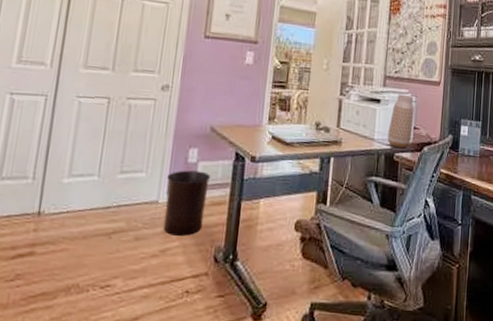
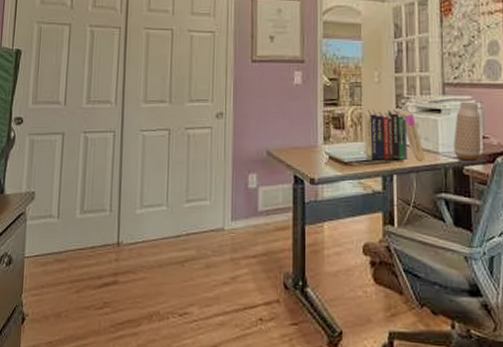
waste bin: present [163,170,211,236] -> none [230,196,272,263]
books: none [306,94,362,146] -> present [364,109,425,161]

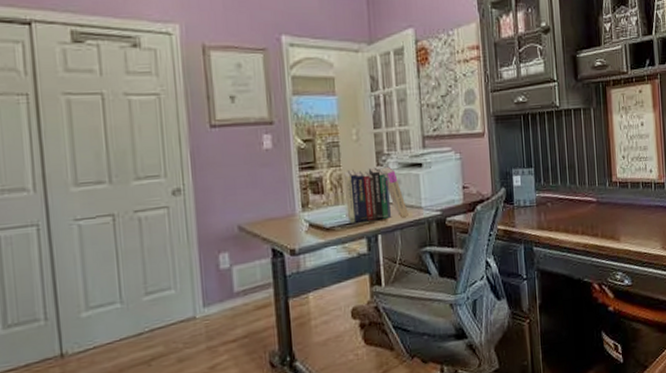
vase: present [454,101,482,161] -> none [435,153,462,212]

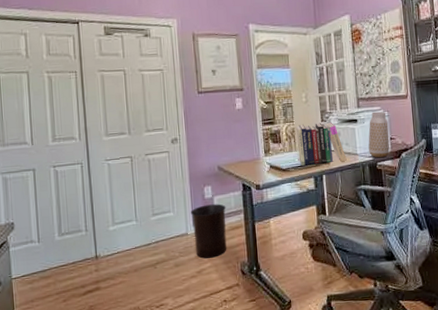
waste bin: none [200,276,251,349] -> present [191,204,227,259]
vase: none [435,153,462,212] -> present [368,111,390,158]

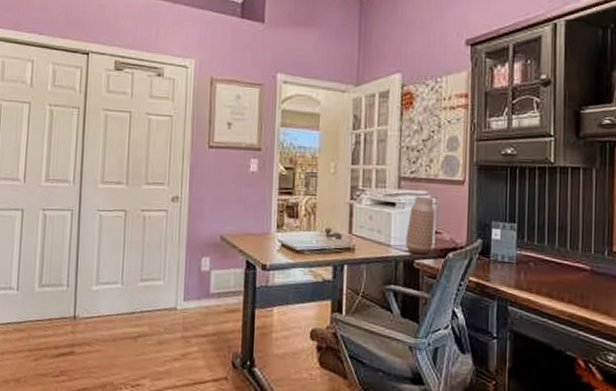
waste bin: present [191,204,227,259] -> none [183,278,224,342]
books: present [296,122,347,166] -> none [317,199,377,253]

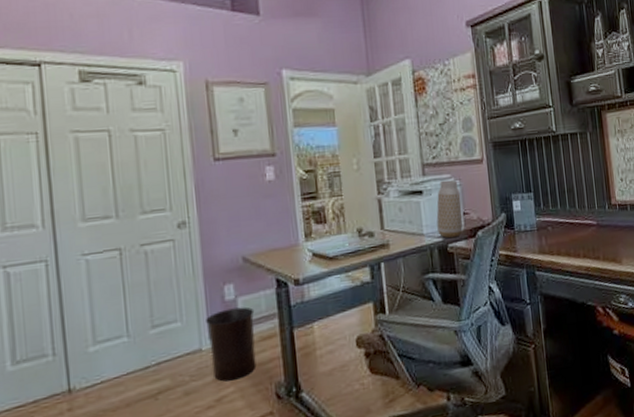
waste bin: none [183,278,224,342] -> present [206,307,257,382]

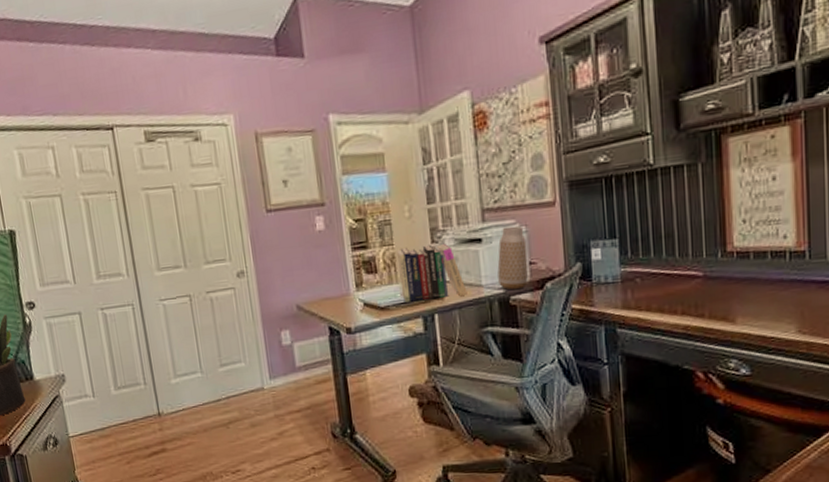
waste bin: present [206,307,257,382] -> none [266,352,313,418]
books: none [346,194,411,252] -> present [397,243,467,302]

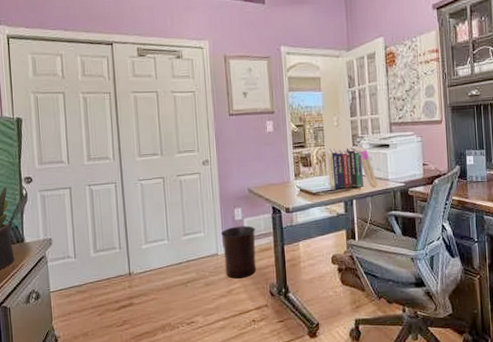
waste bin: none [266,352,313,418] -> present [221,226,256,279]
vase: present [497,226,529,290] -> none [400,136,422,184]

